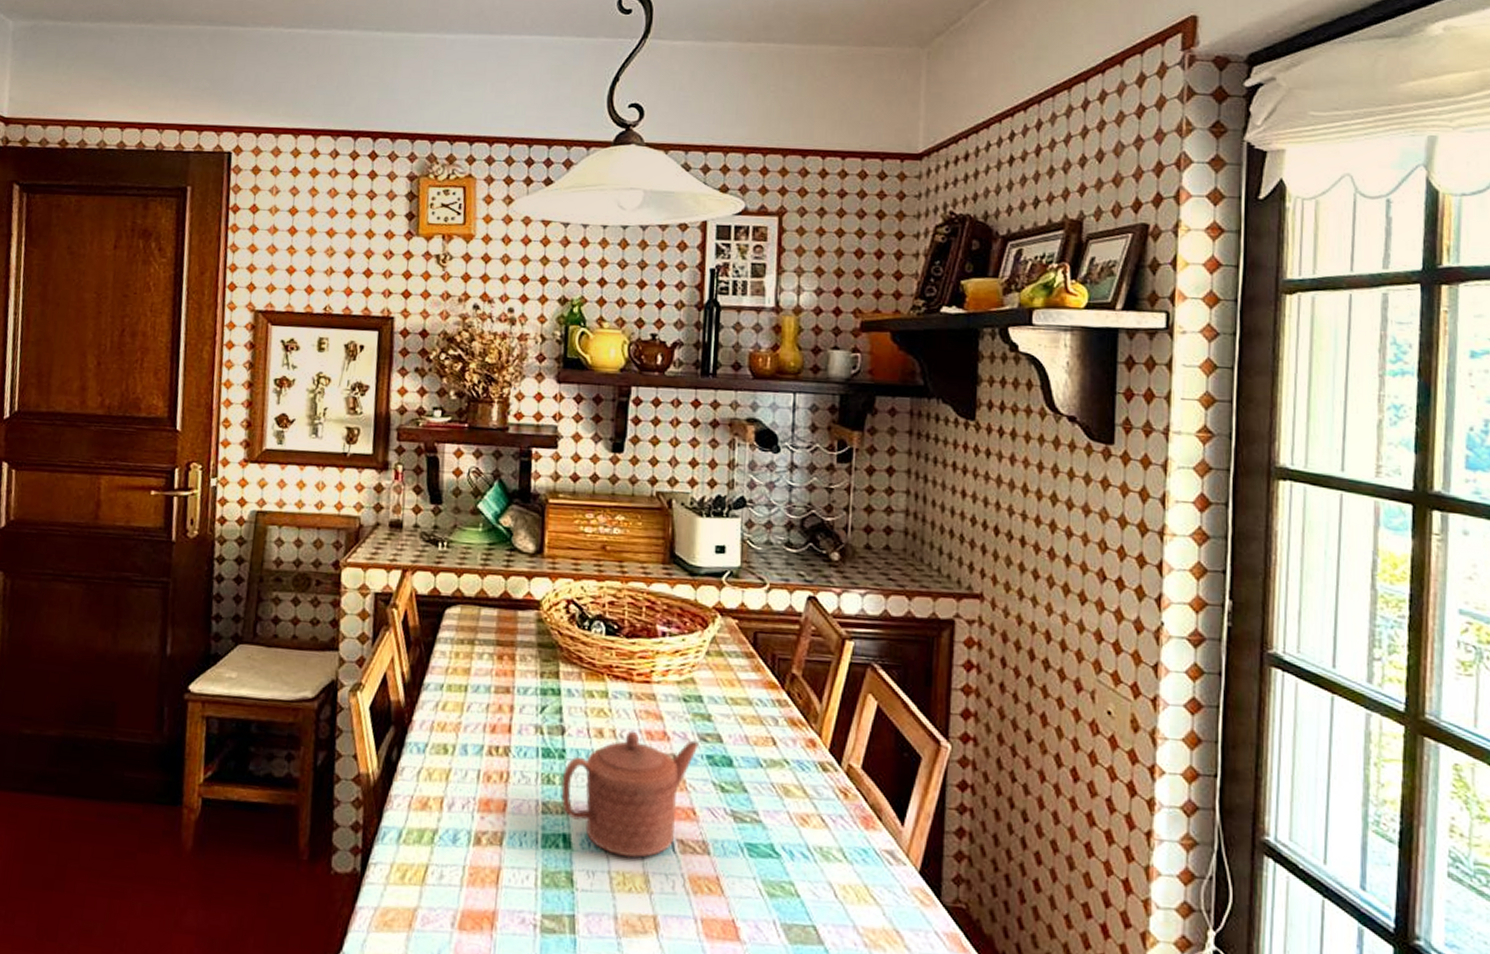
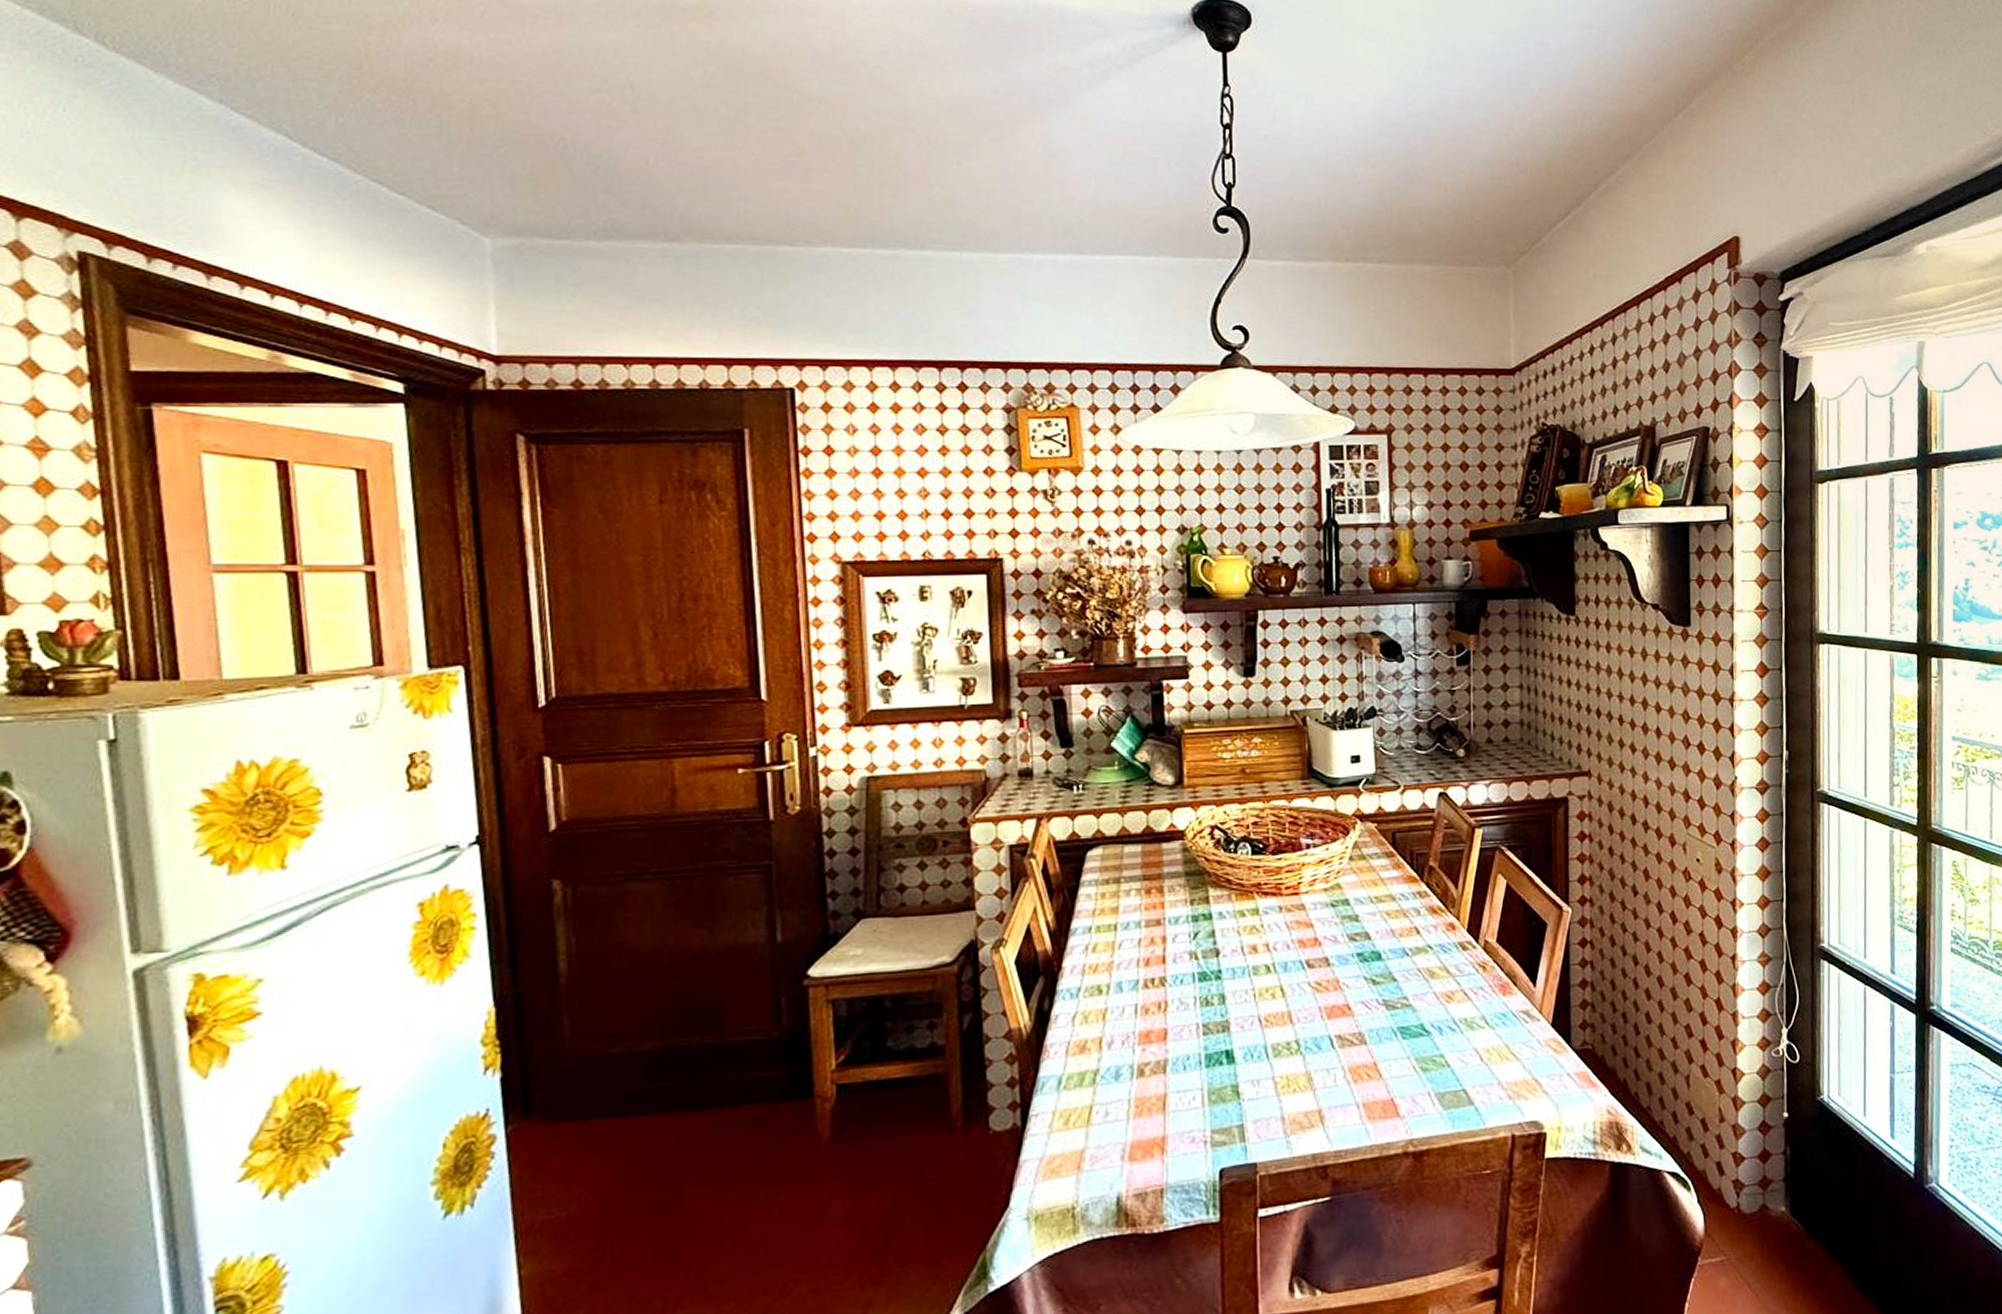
teapot: present [561,731,699,858] -> none [1220,941,1349,1061]

